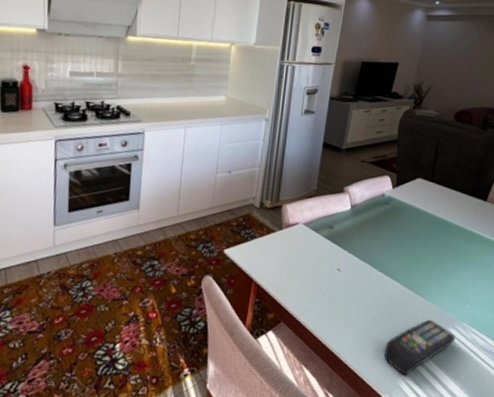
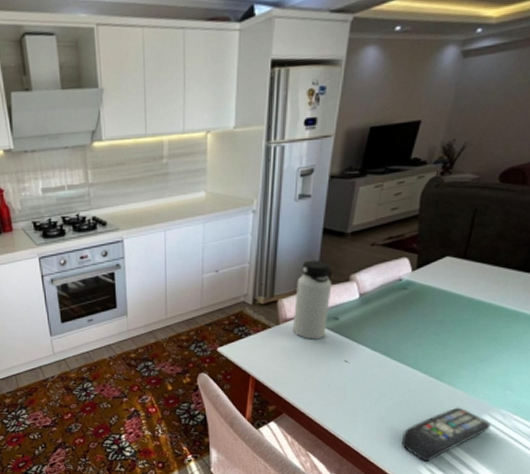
water bottle: none [293,170,329,247] -> present [292,260,332,340]

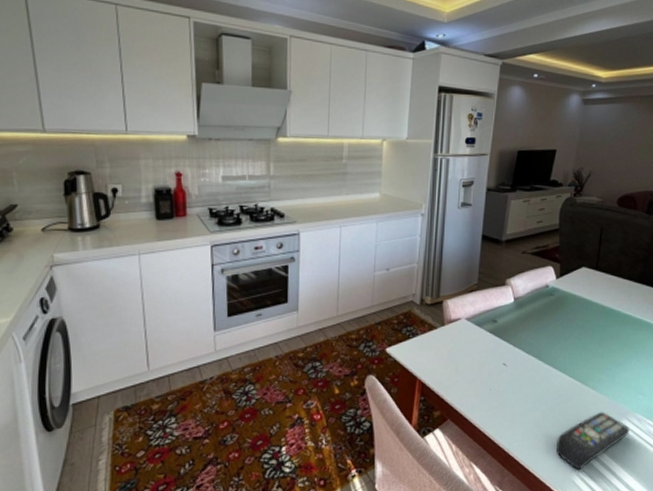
water bottle: present [292,260,332,340] -> none [456,263,491,342]

